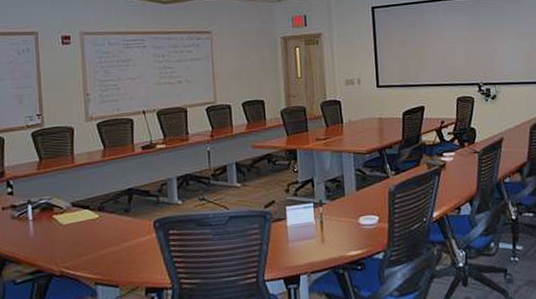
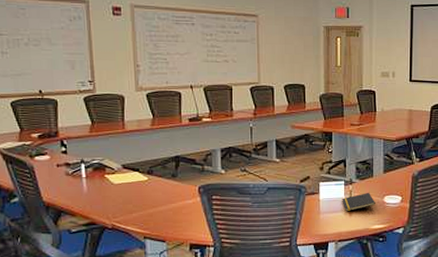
notepad: none [312,213,350,238] -> present [342,192,375,212]

